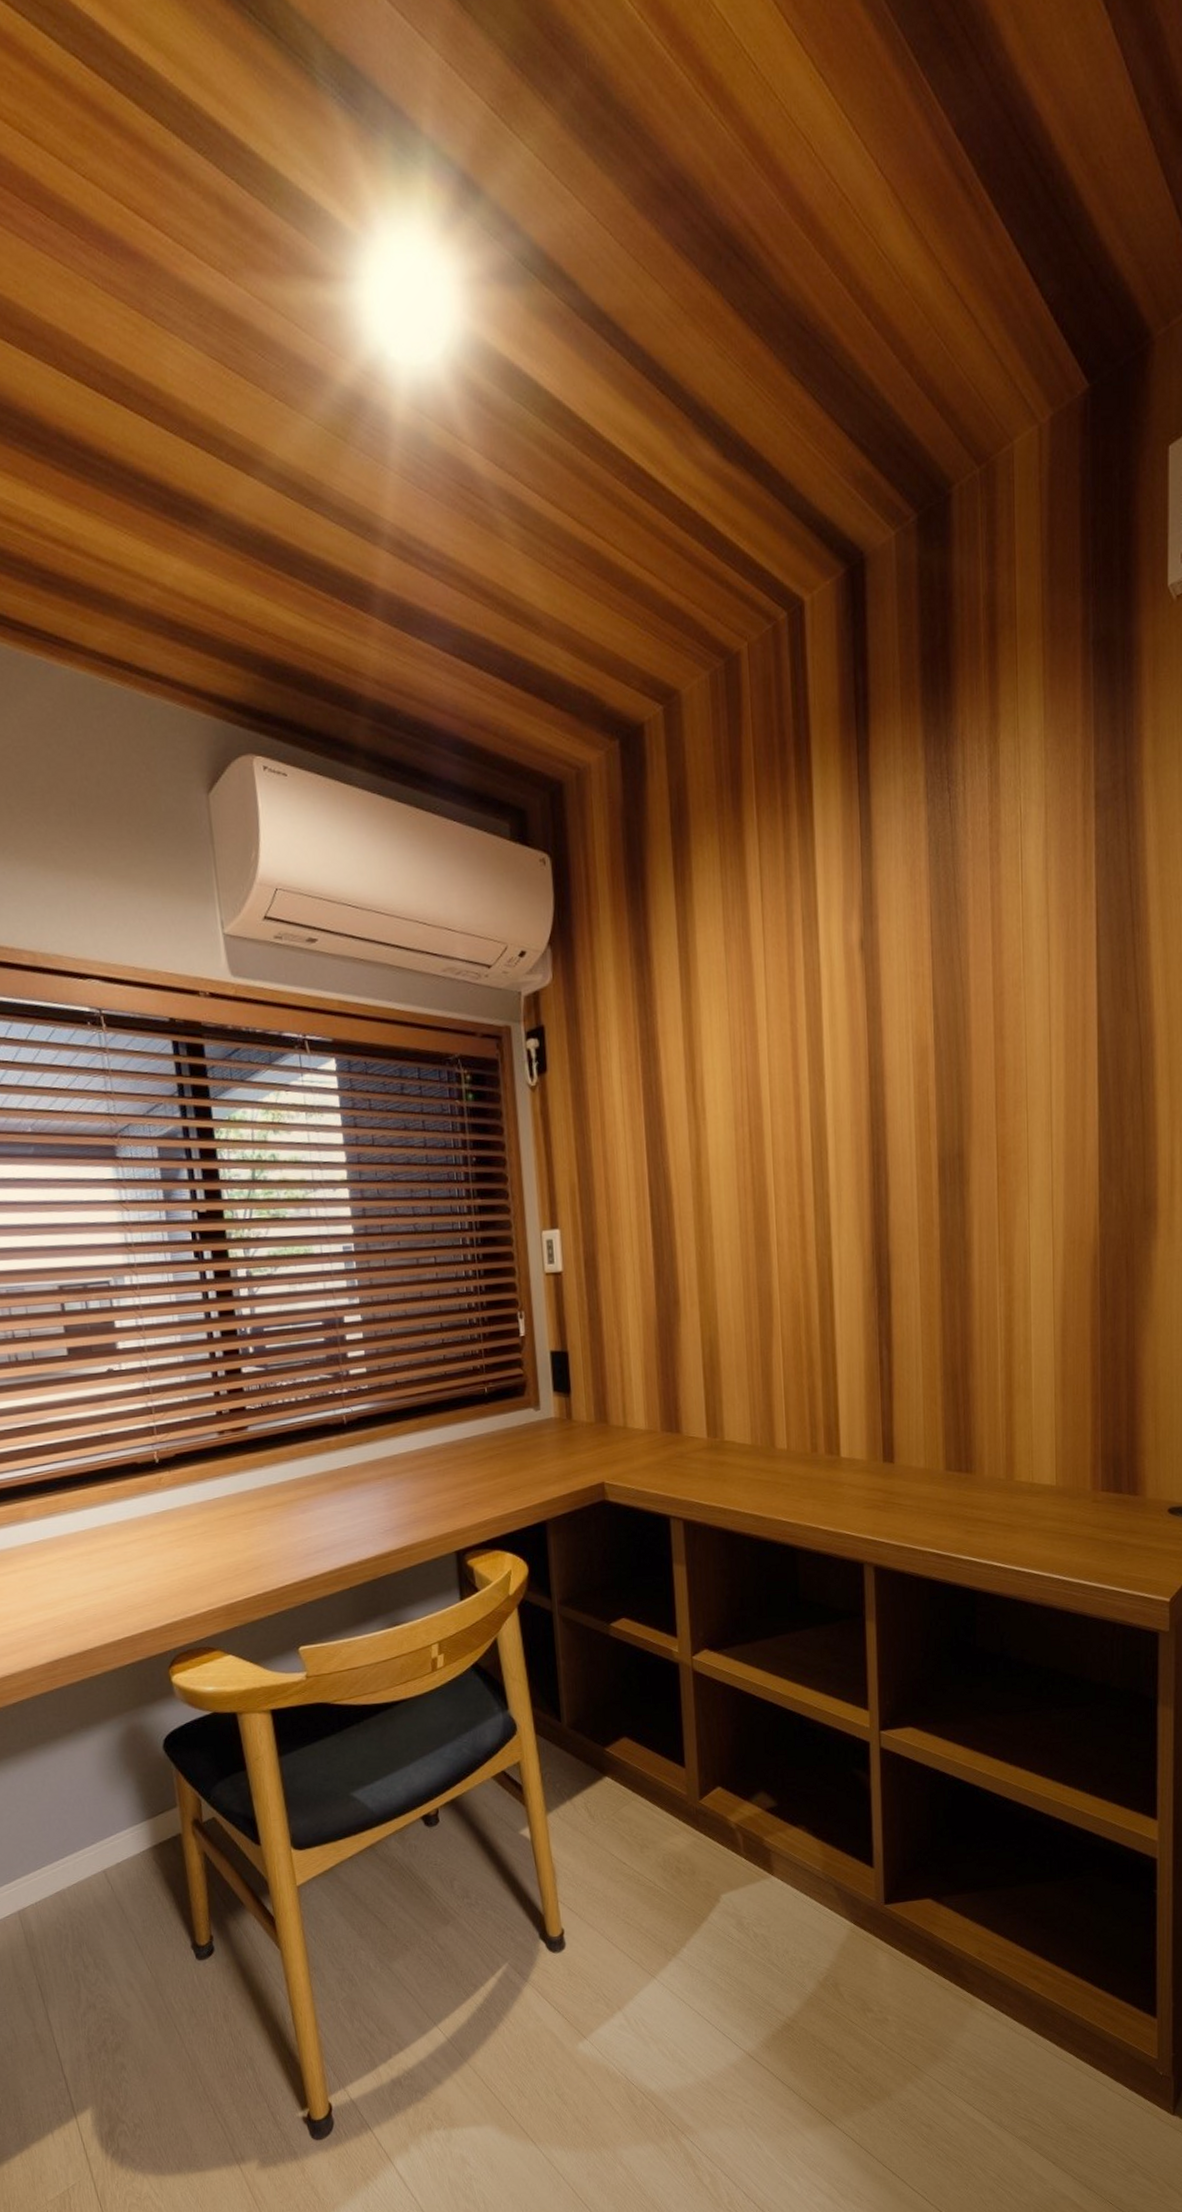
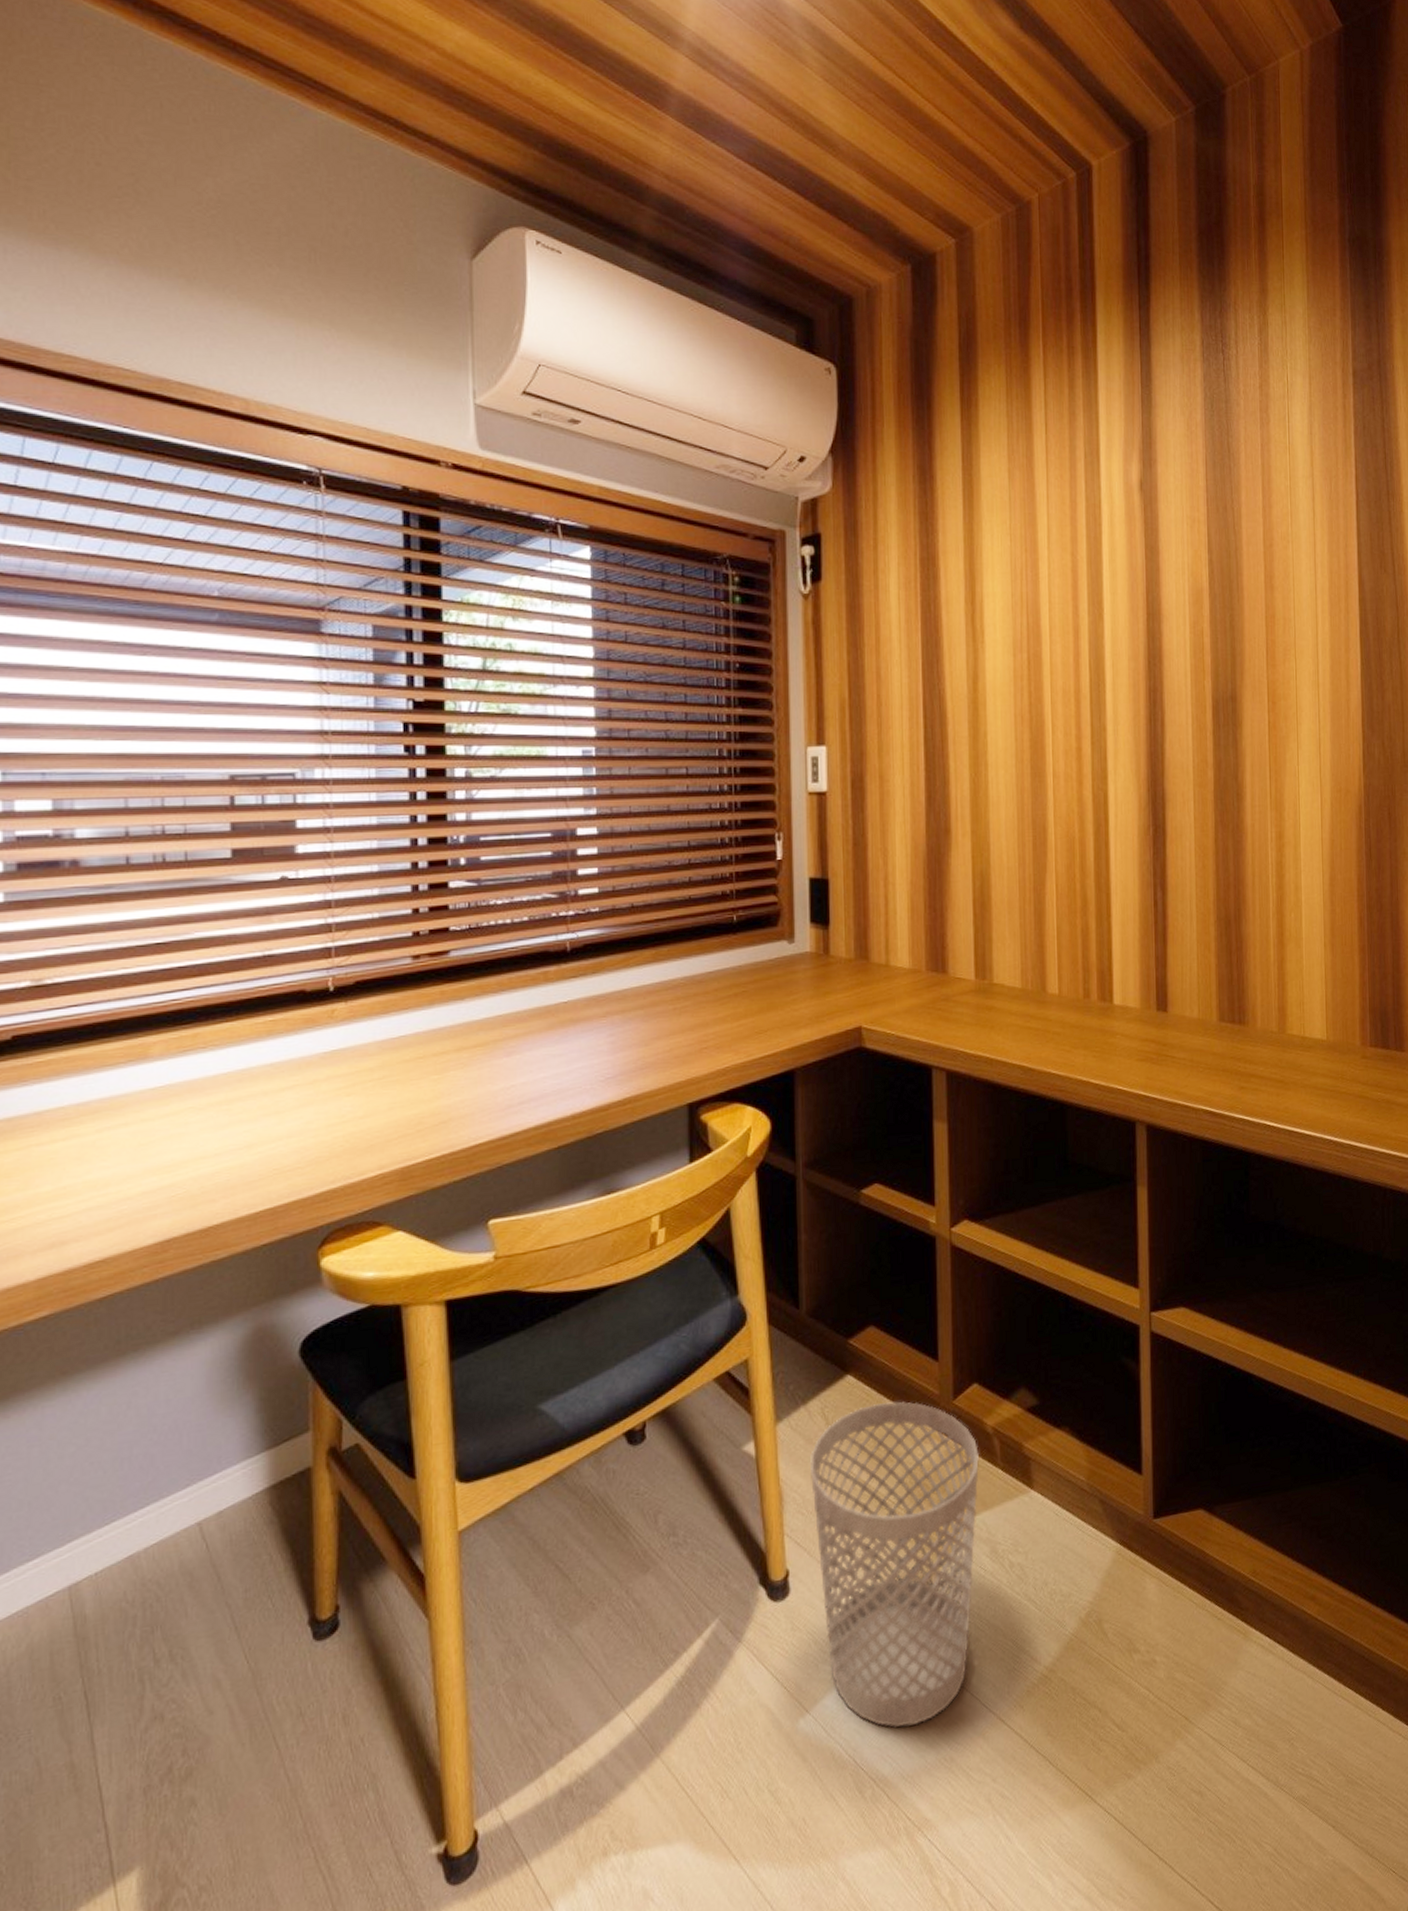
wastebasket: none [576,1799,725,2056] -> present [809,1401,979,1729]

